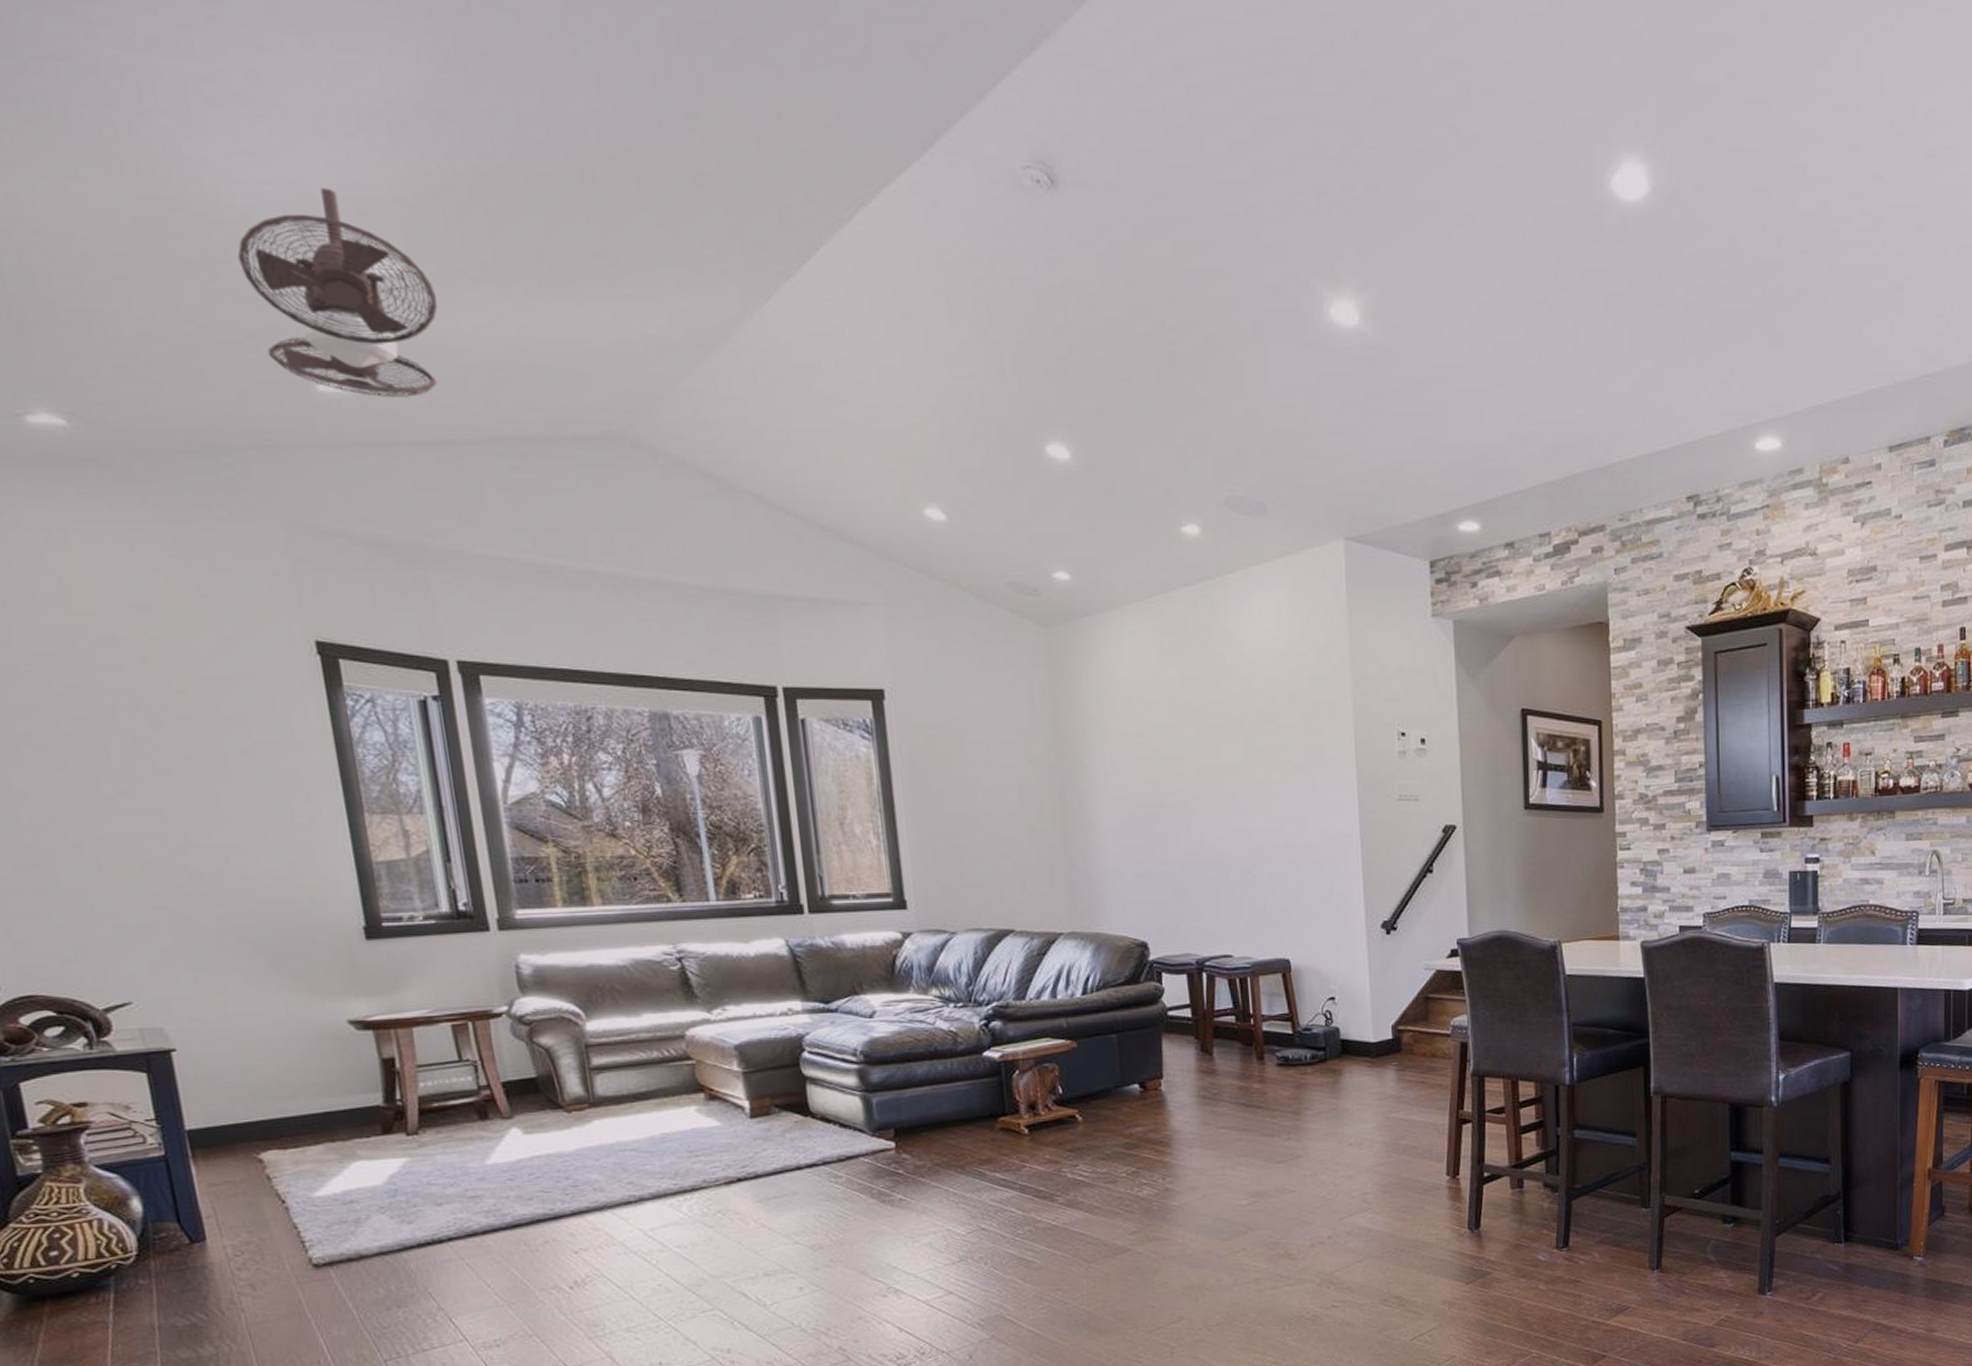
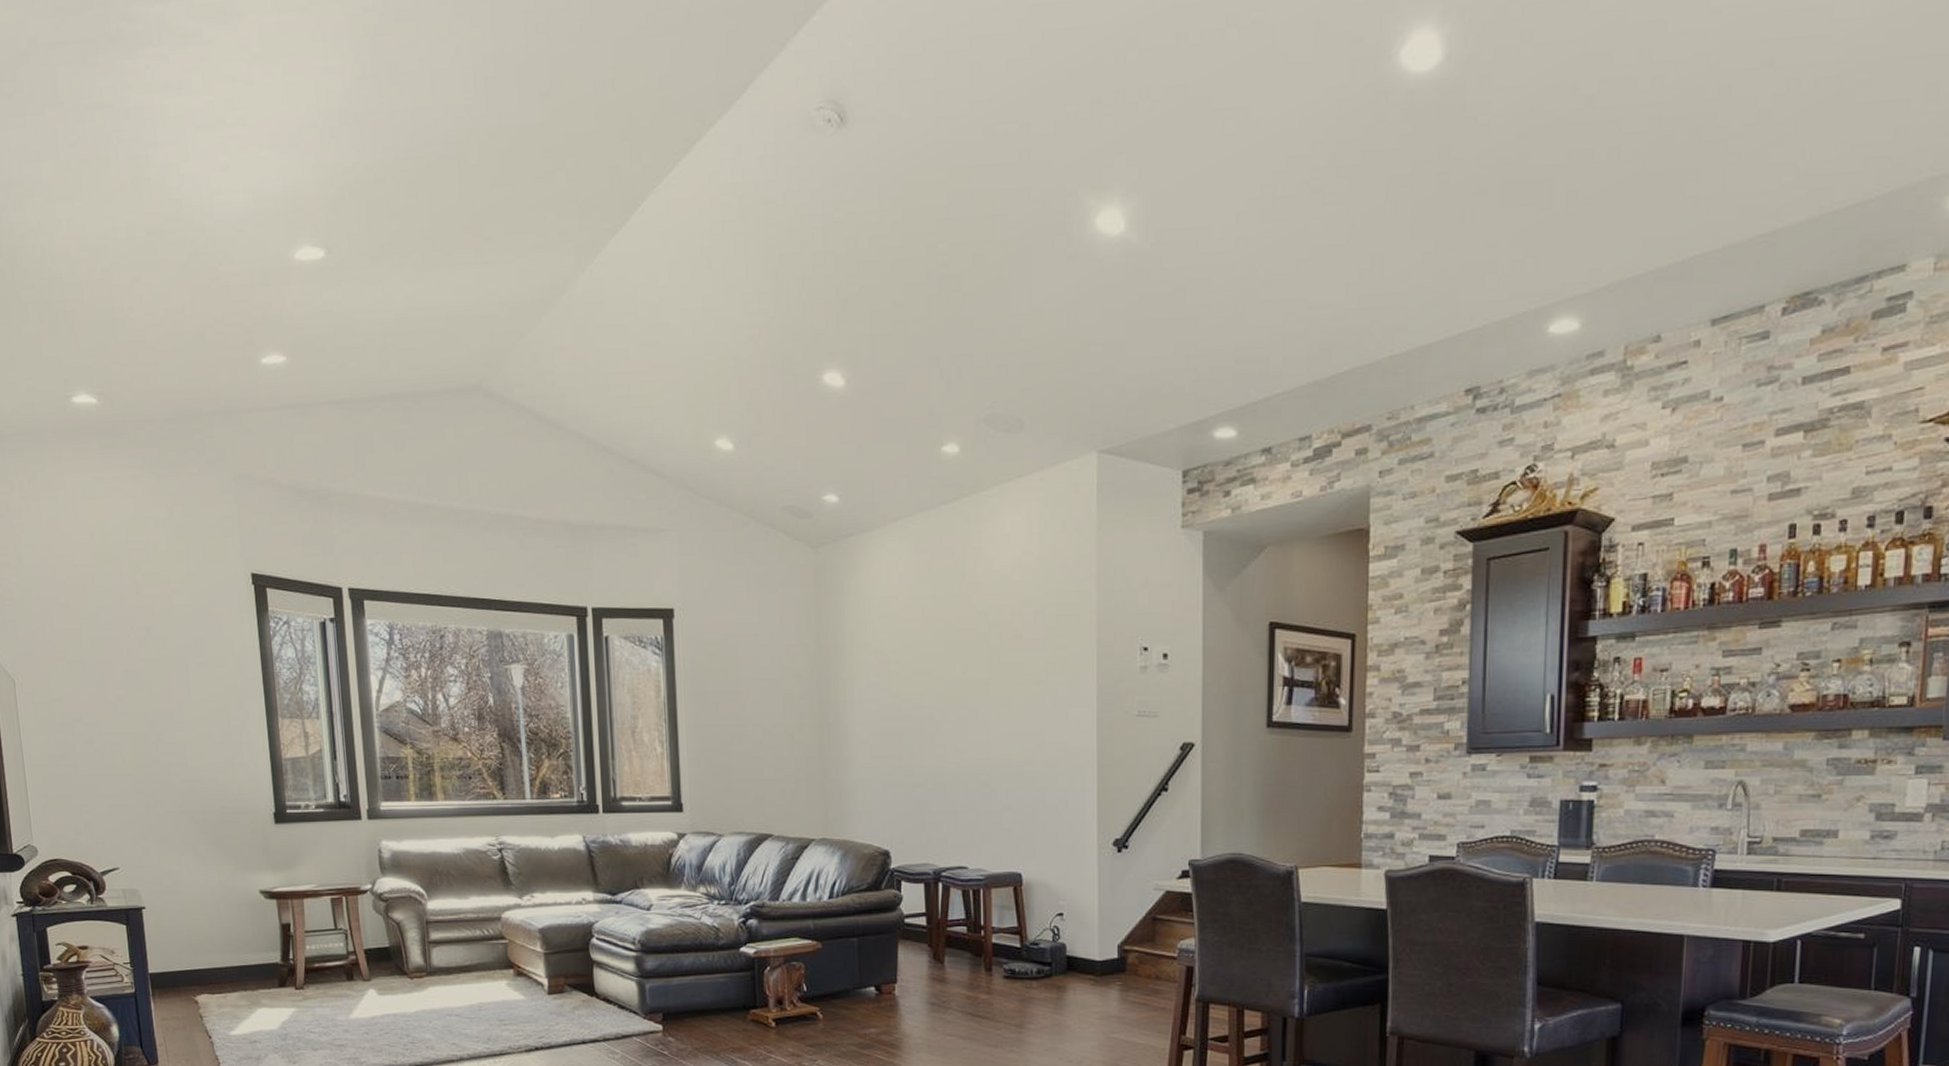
ceiling fan: present [237,188,437,397] -> none [212,191,348,365]

